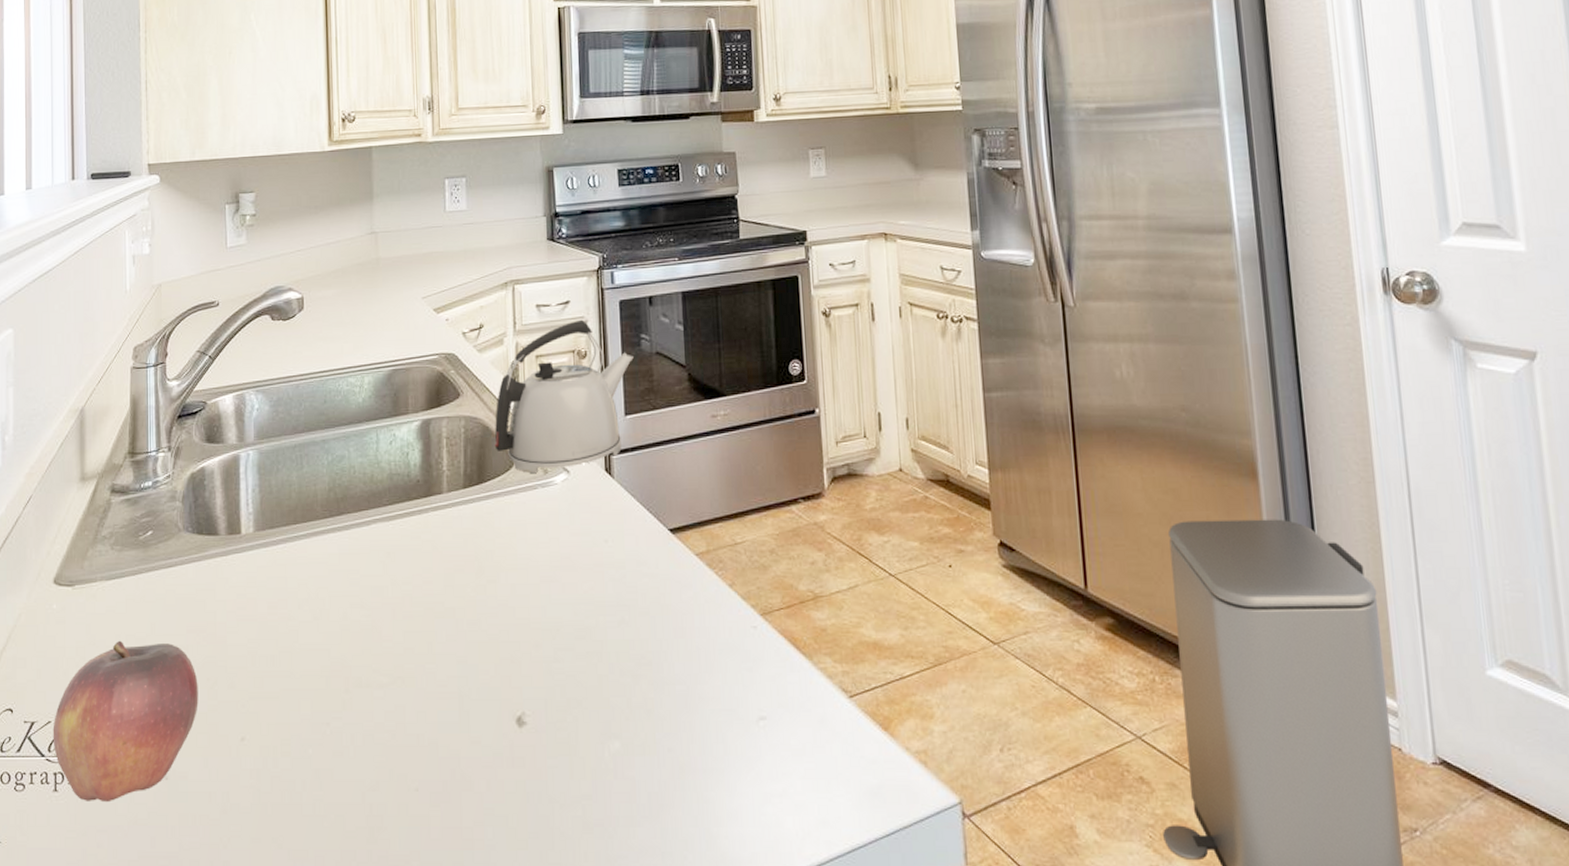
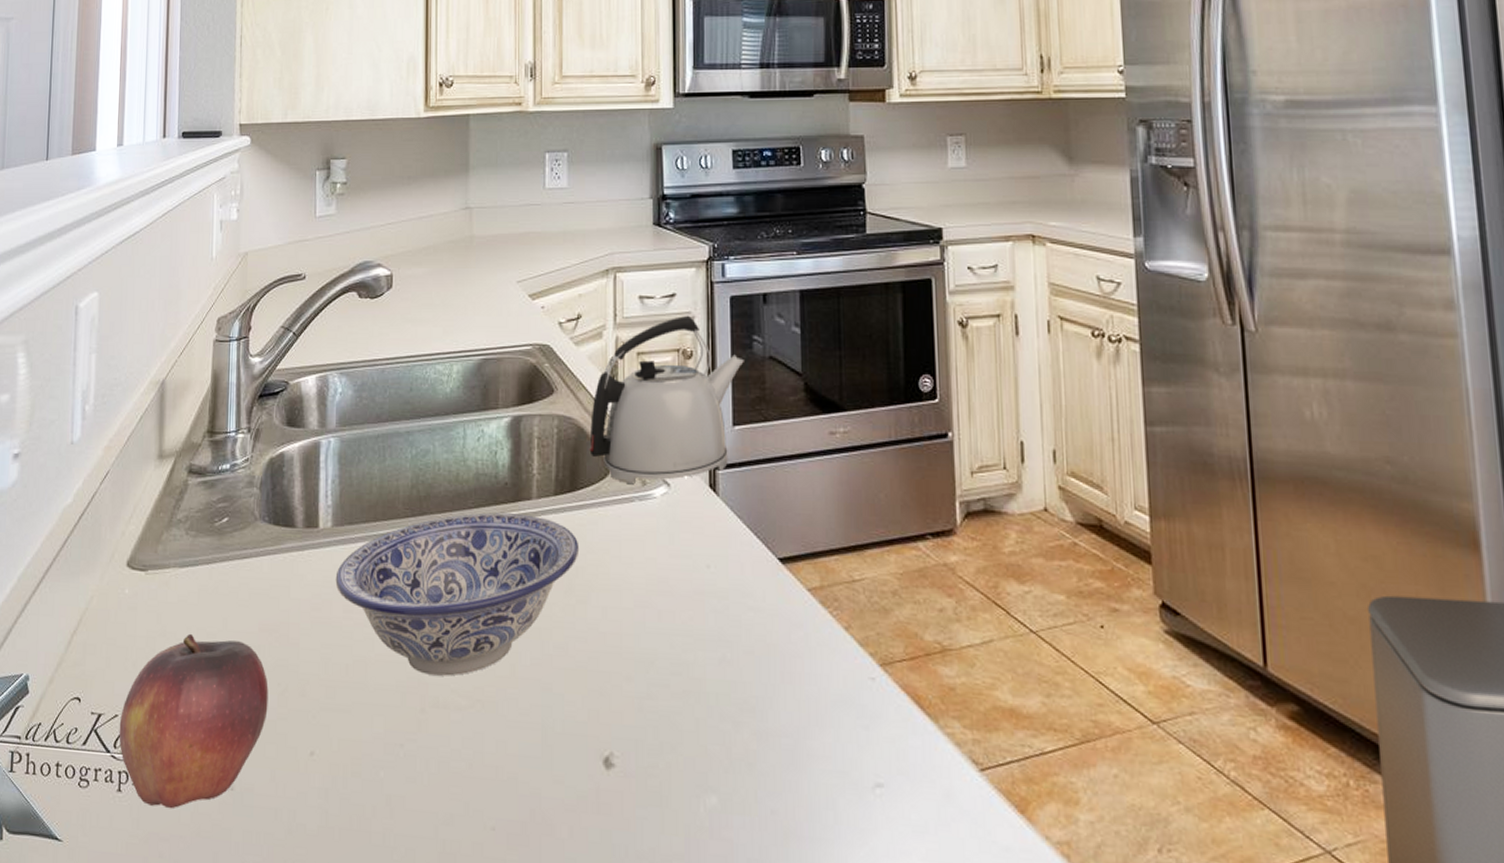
bowl: none [259,507,489,658] -> present [335,512,580,676]

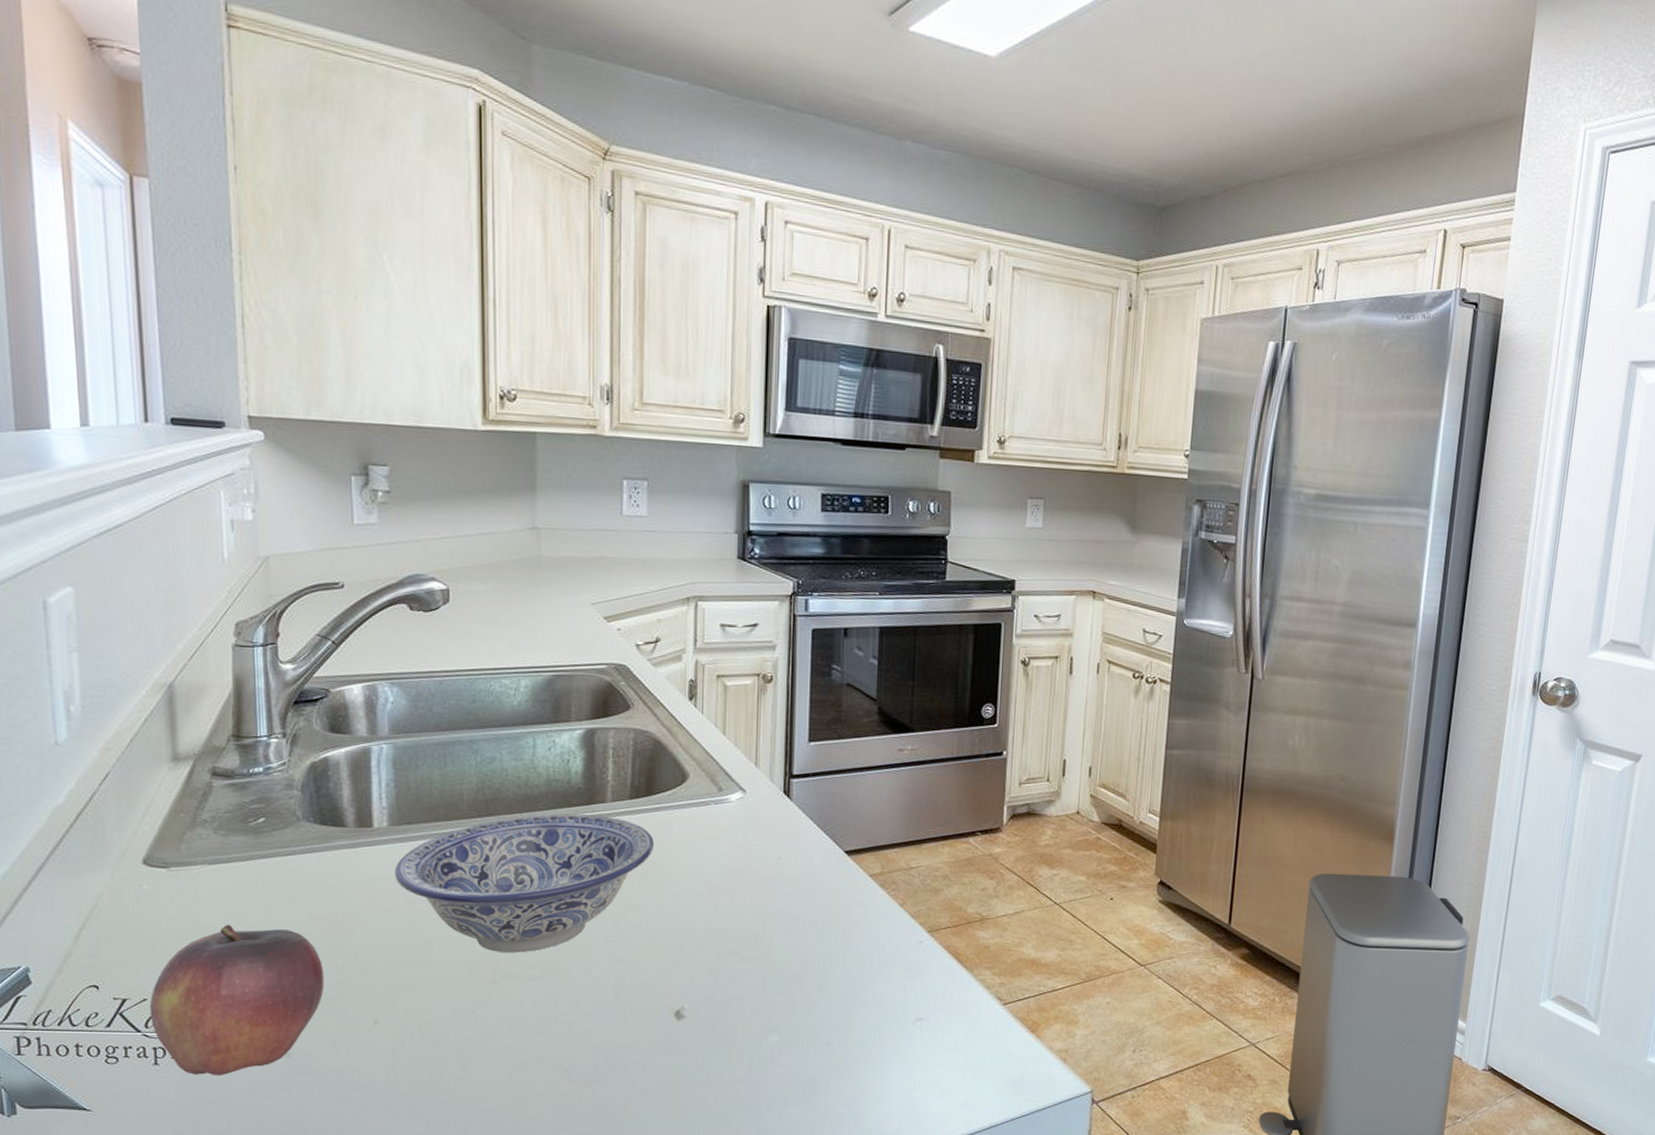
kettle: present [589,315,744,485] -> none [666,643,823,791]

